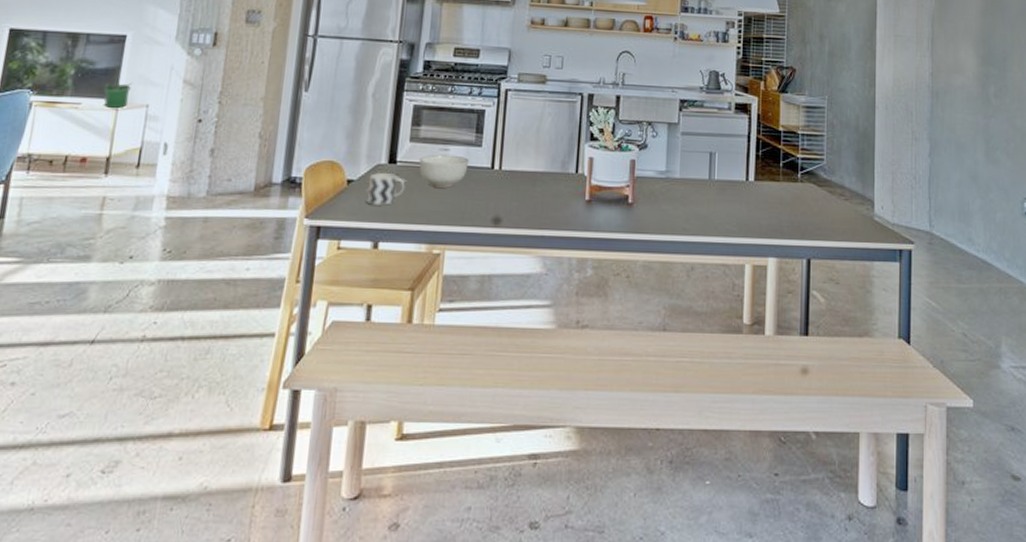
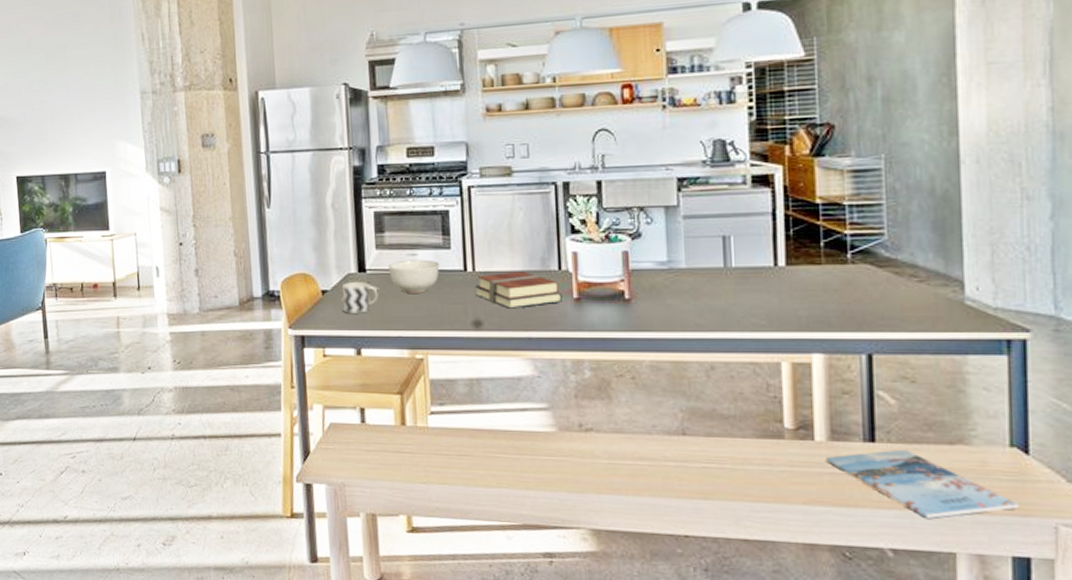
planter: present [103,81,133,109] -> none [98,214,120,239]
books: none [498,172,576,208] -> present [475,271,562,309]
magazine: none [772,341,903,402] -> present [826,449,1019,518]

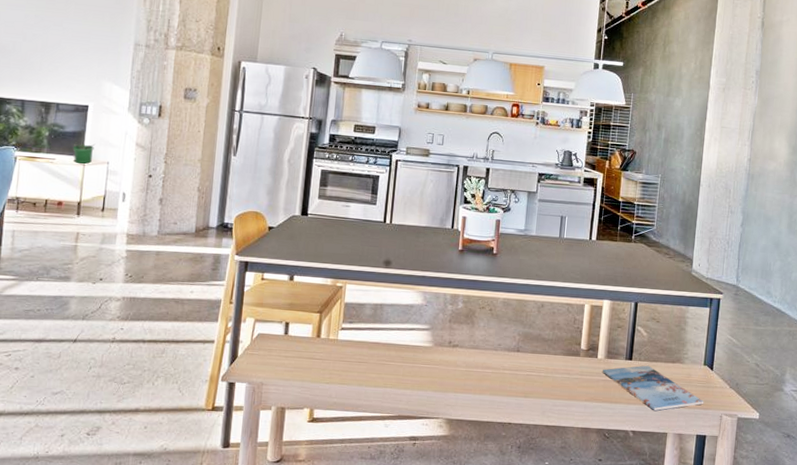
planter: none [98,214,120,239] -> present [72,142,96,164]
cup: present [341,281,378,315] -> none [284,221,315,249]
bowl: present [388,259,439,293] -> none [326,210,366,236]
books: present [475,271,562,309] -> none [389,226,451,254]

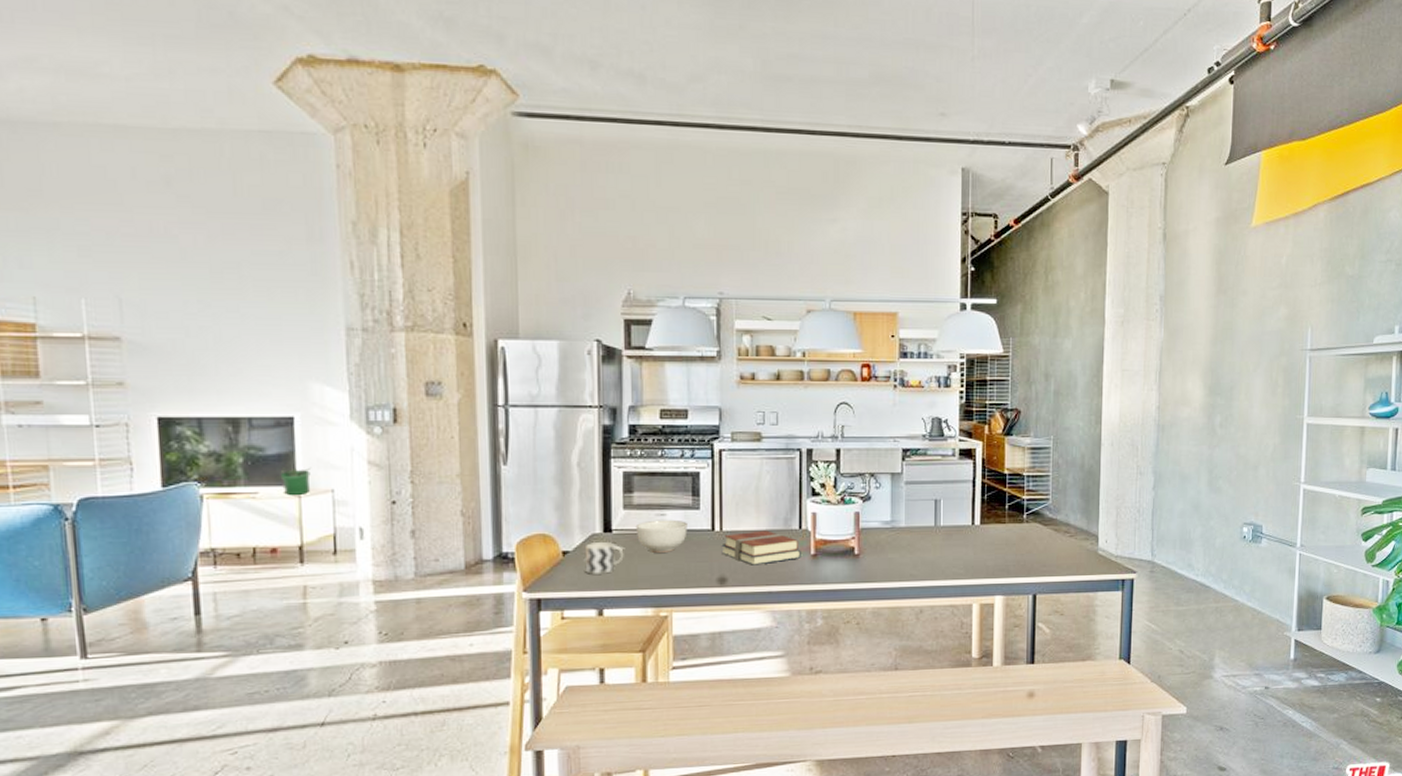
cup: none [284,221,315,249] -> present [584,541,624,575]
bowl: none [326,210,366,236] -> present [635,519,687,553]
books: none [389,226,451,254] -> present [721,530,801,565]
magazine: present [602,365,704,411] -> none [1000,667,1122,719]

